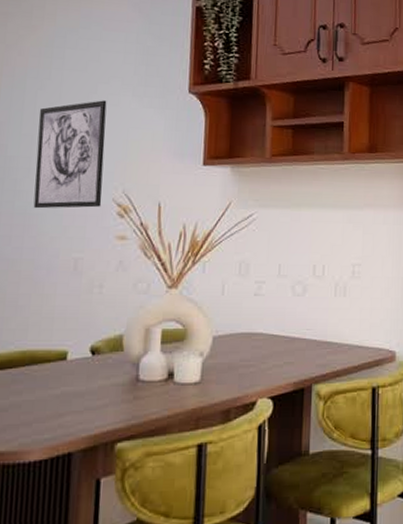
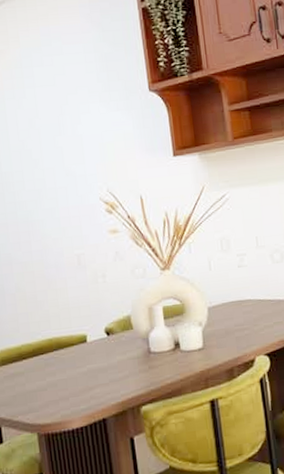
wall art: present [33,100,107,209] -> none [21,110,91,216]

